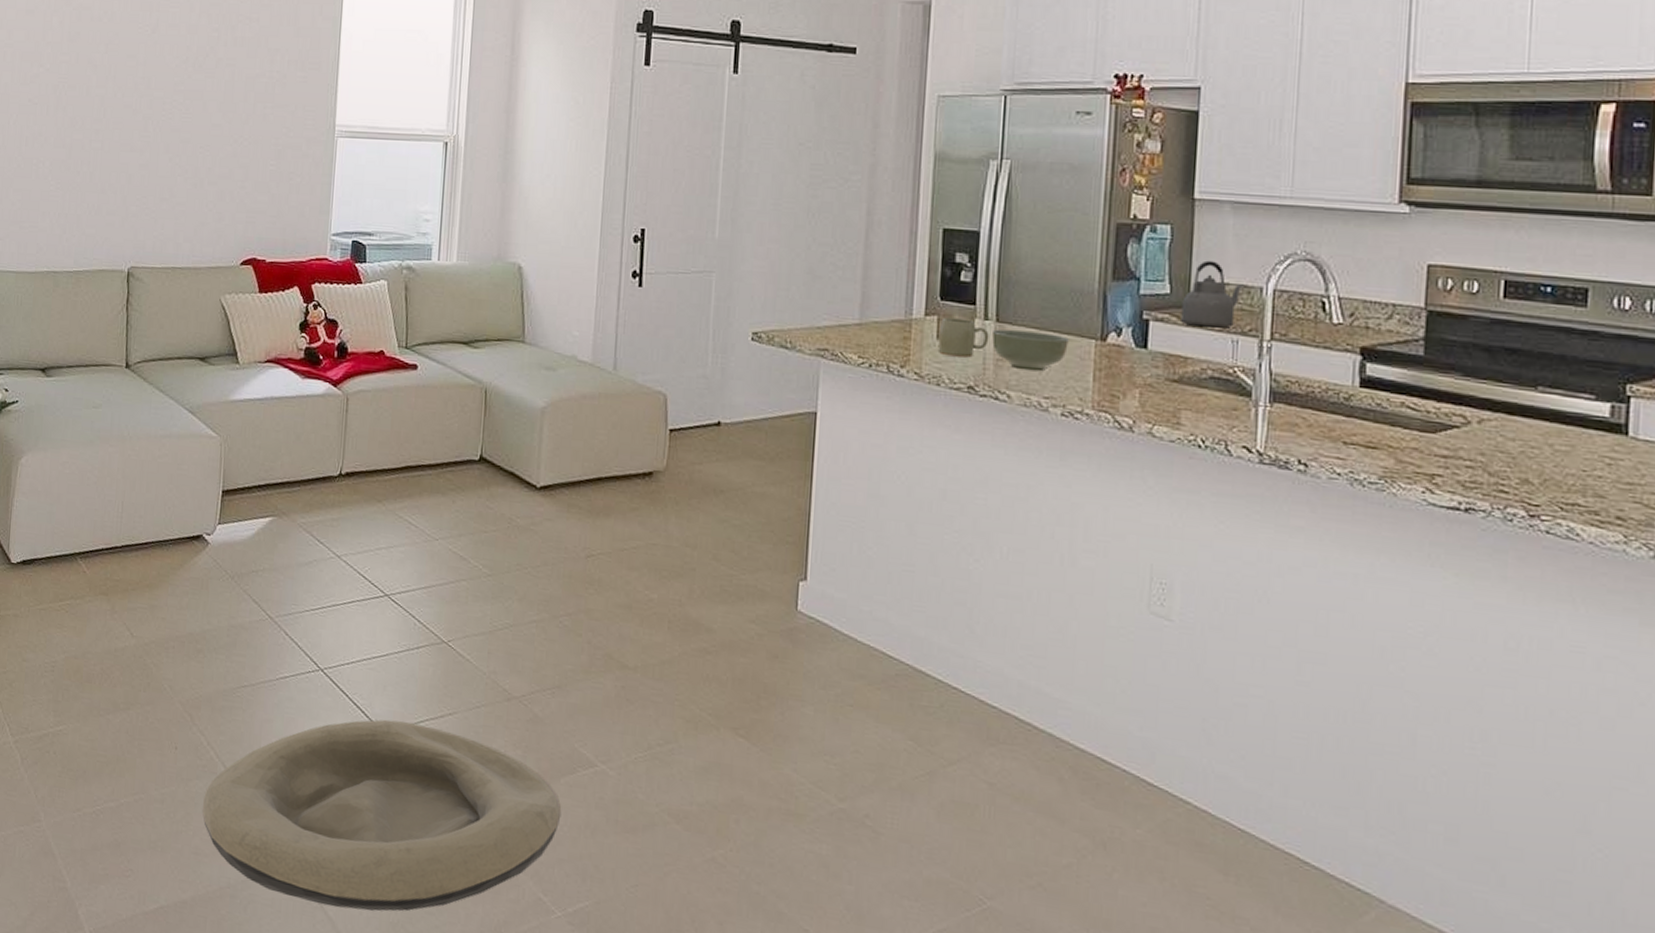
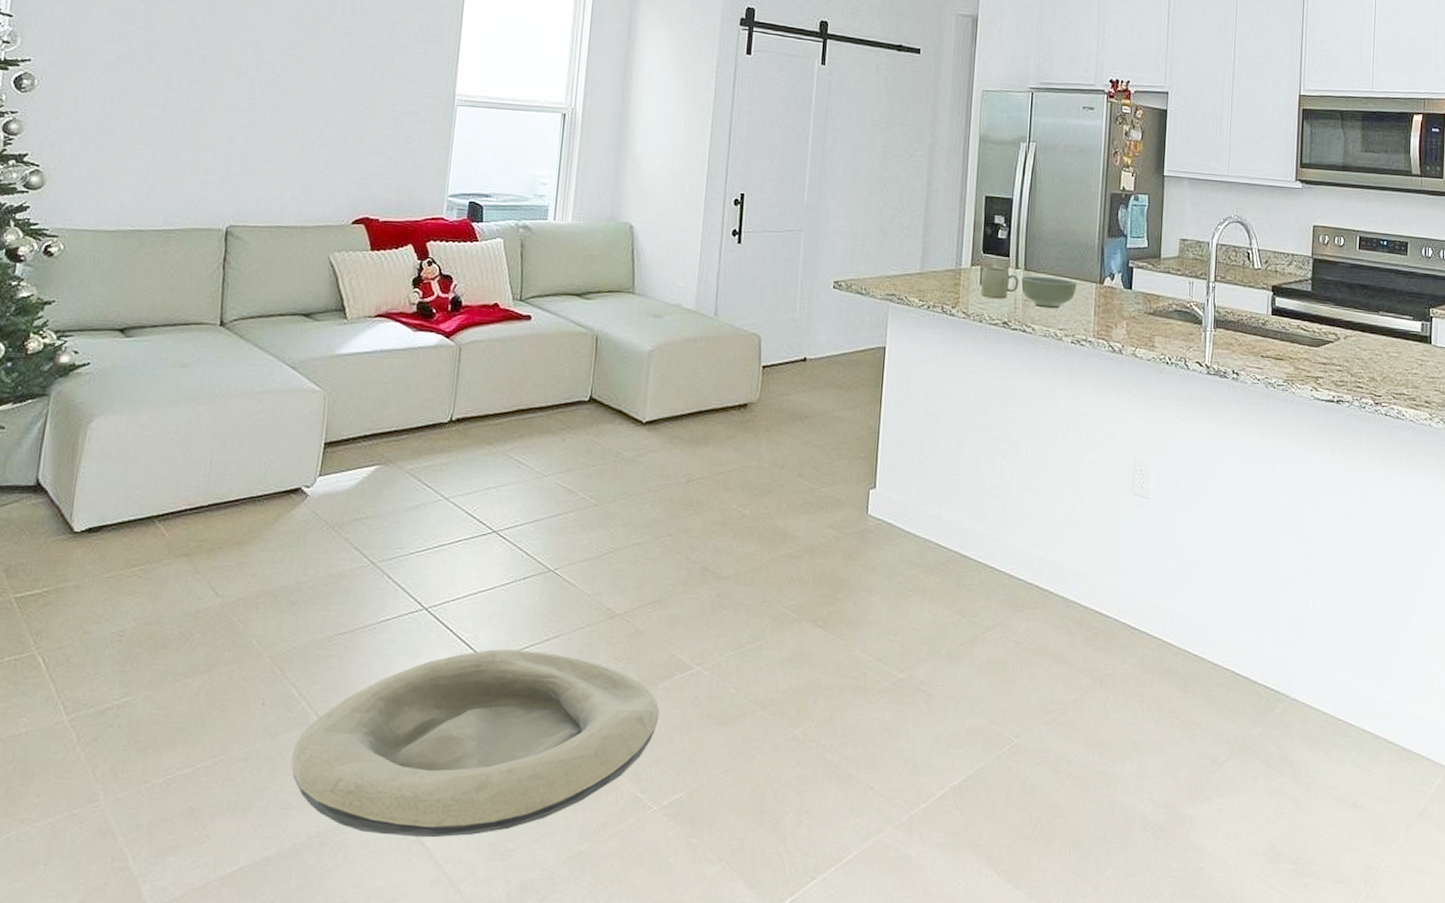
kettle: present [1181,260,1246,328] -> none [1155,222,1198,273]

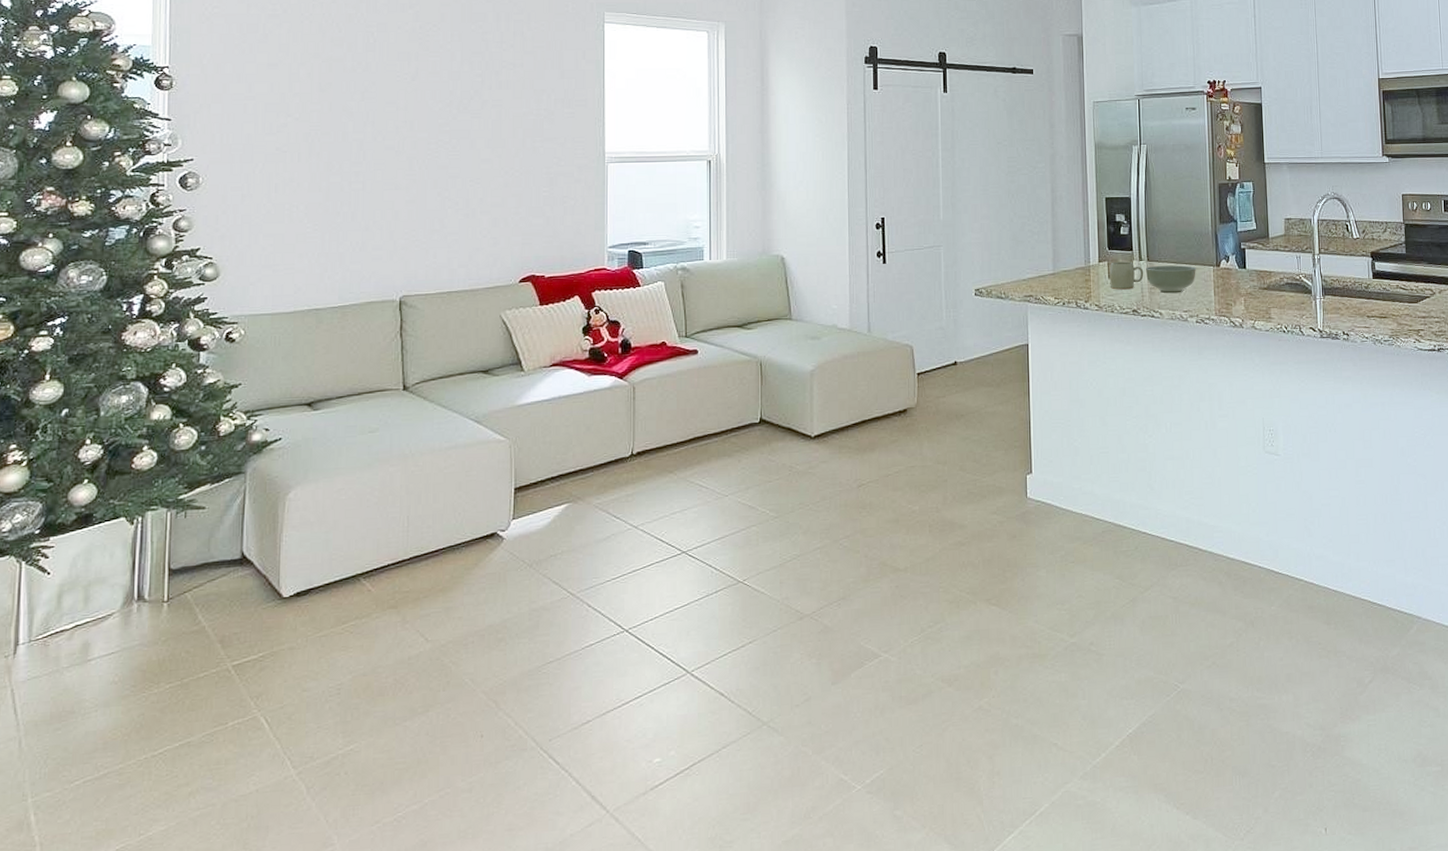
dog bed: present [290,648,660,838] -> none [513,657,854,843]

